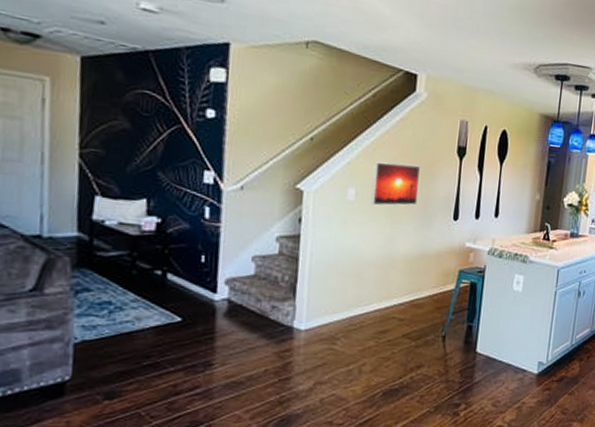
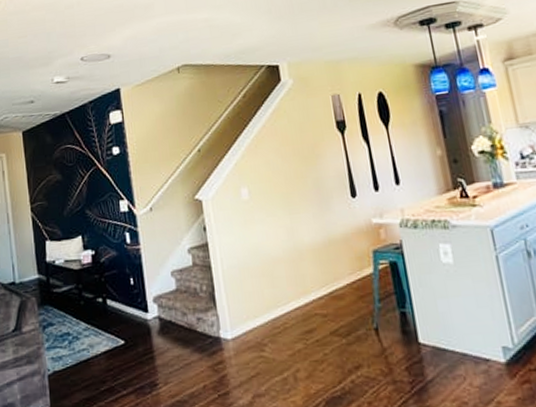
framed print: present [371,161,421,206] -> none [258,150,310,200]

